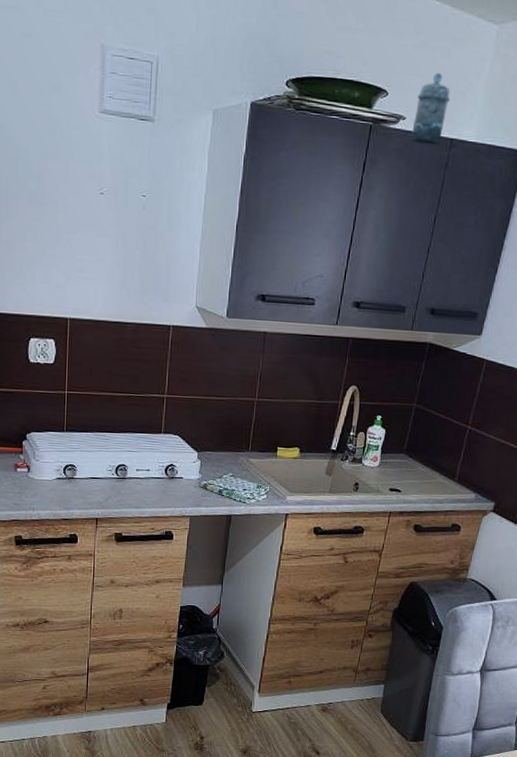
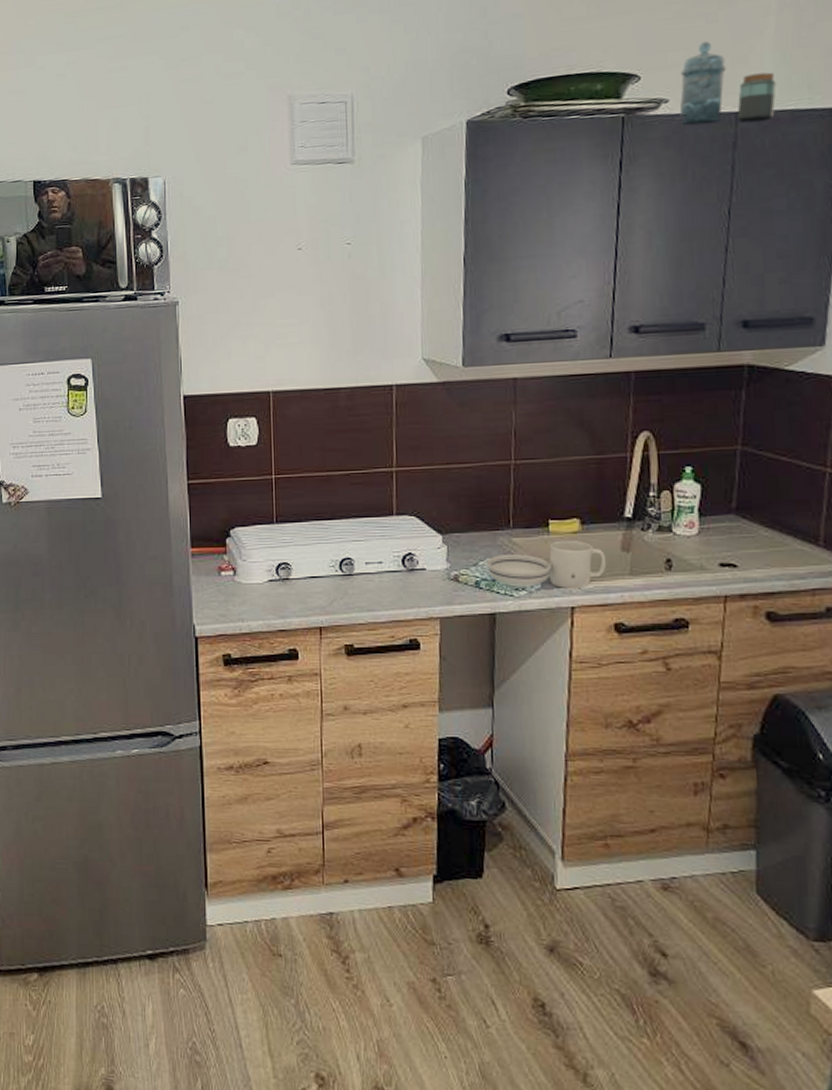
bowl: none [229,471,275,498] -> present [487,555,552,589]
mug: none [273,463,315,501] -> present [548,540,607,590]
peanut butter: none [451,108,482,151] -> present [737,72,777,124]

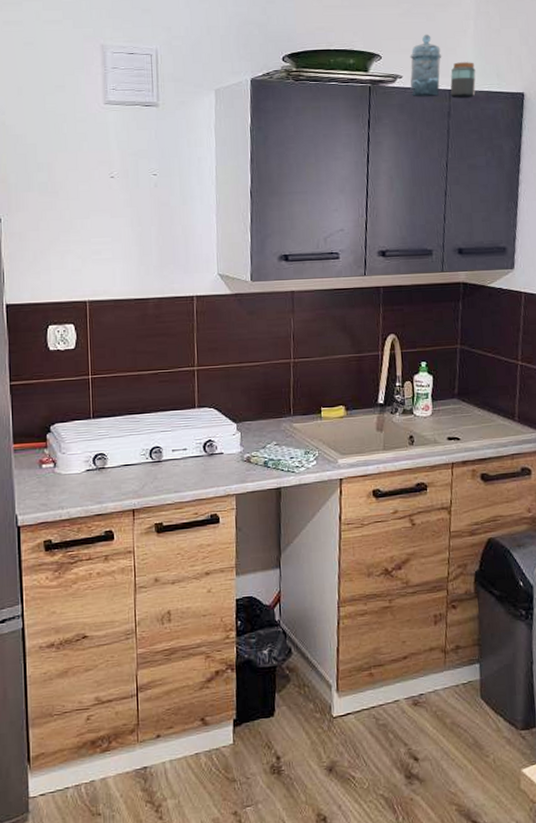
bowl: present [487,555,552,589] -> none [273,437,324,466]
mug: present [548,540,607,590] -> none [321,423,366,465]

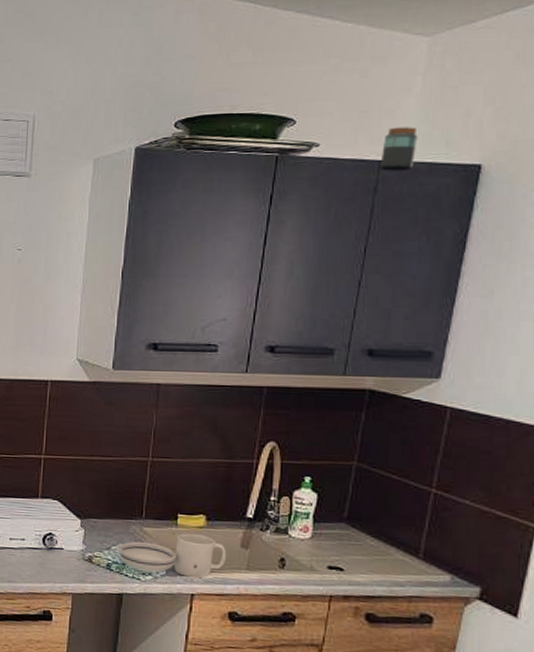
bowl: none [273,437,324,466] -> present [119,542,177,574]
mug: none [321,423,366,465] -> present [173,533,227,579]
canister: present [409,34,442,98] -> none [326,93,375,169]

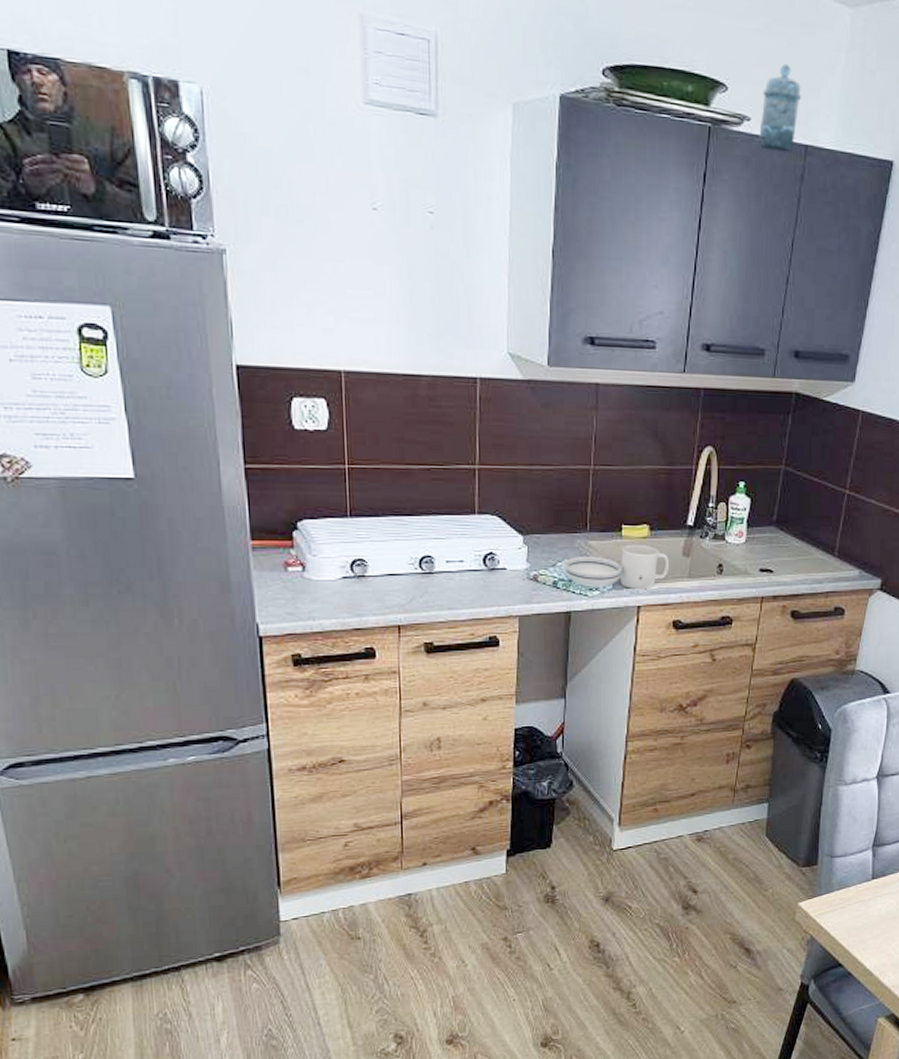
canister: none [326,93,375,169] -> present [757,63,802,152]
peanut butter: present [380,127,418,171] -> none [806,108,840,160]

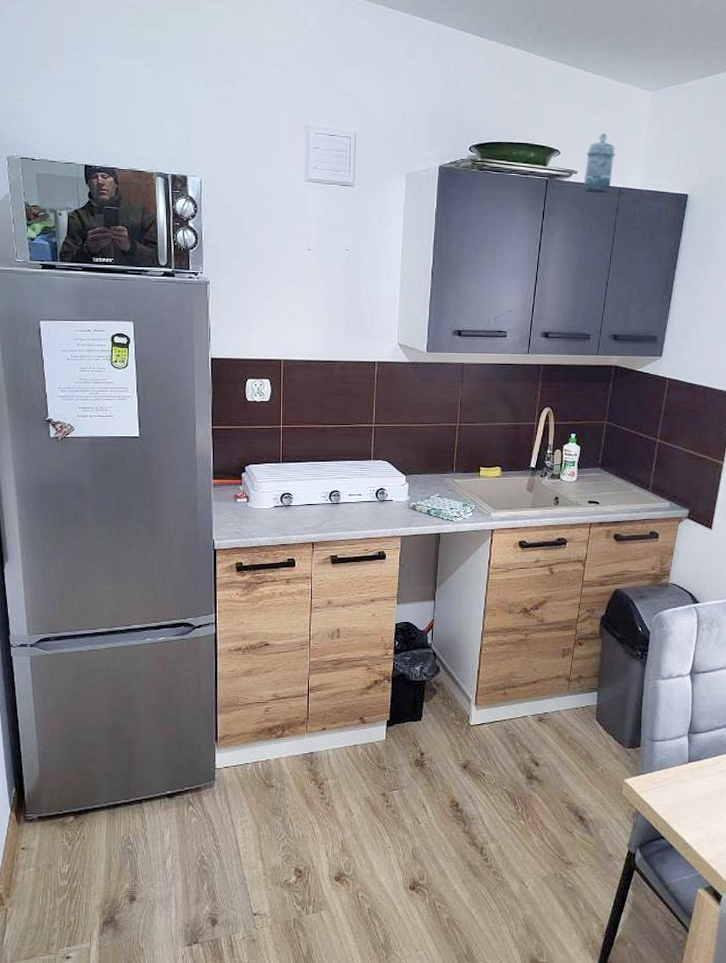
bowl: present [565,557,622,589] -> none [436,492,480,516]
mug: present [619,544,670,590] -> none [478,482,517,517]

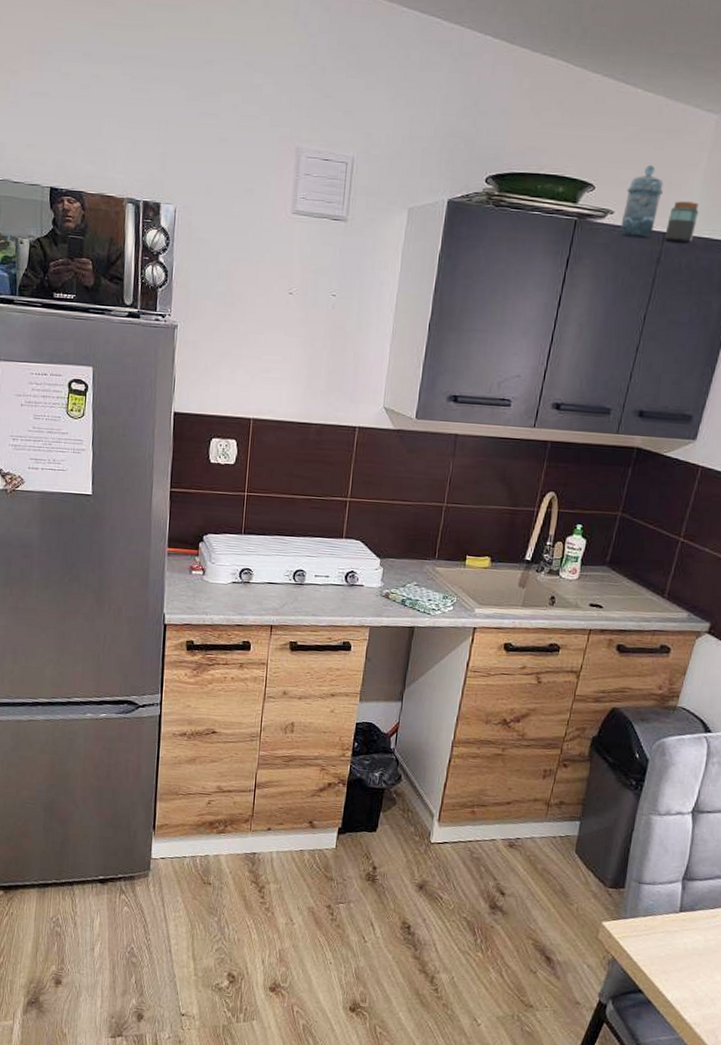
peanut butter: none [620,162,646,196] -> present [664,201,699,244]

